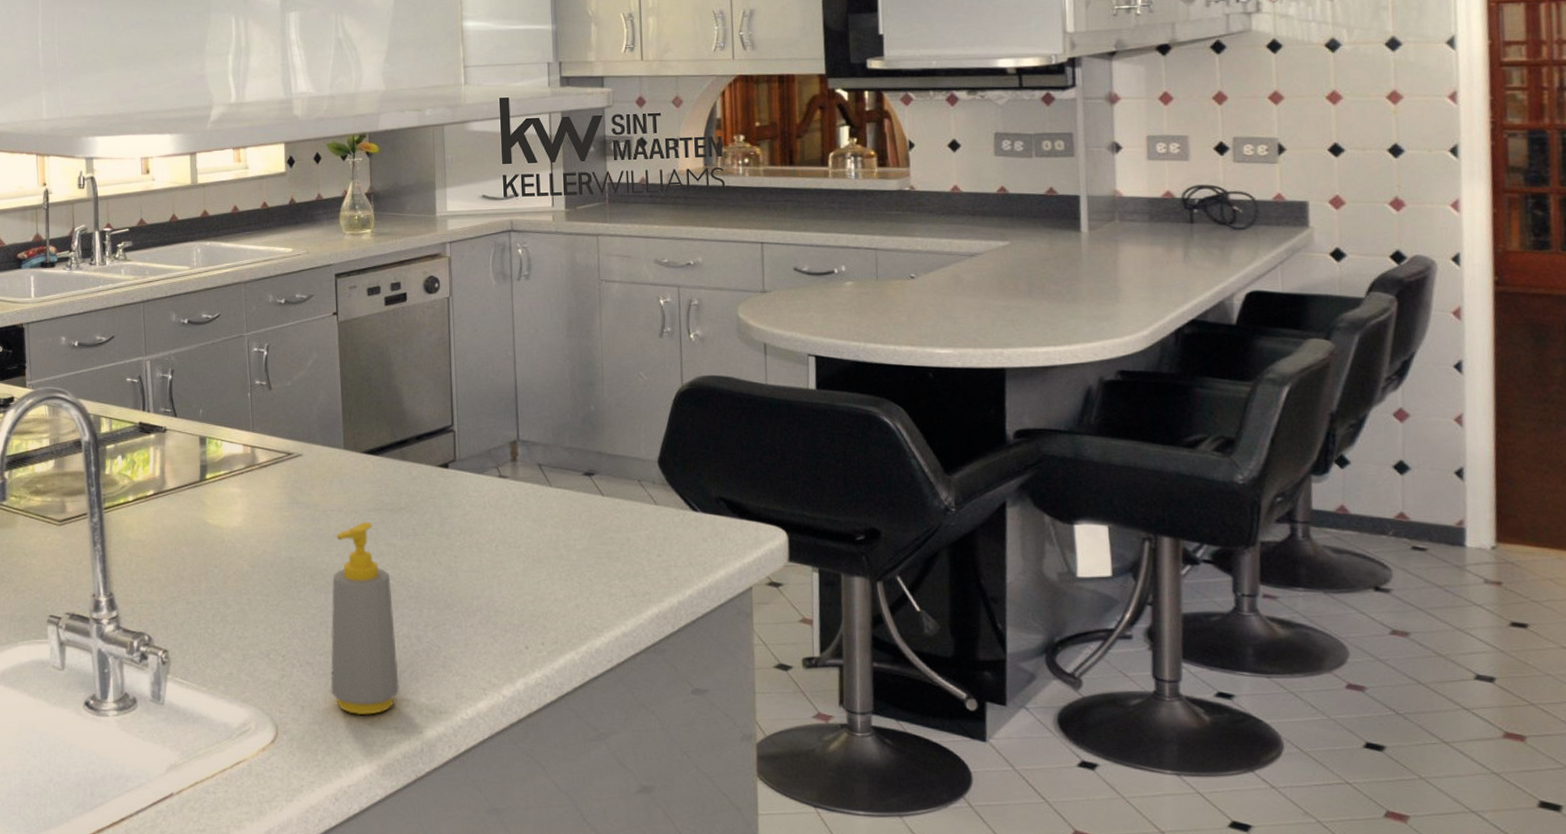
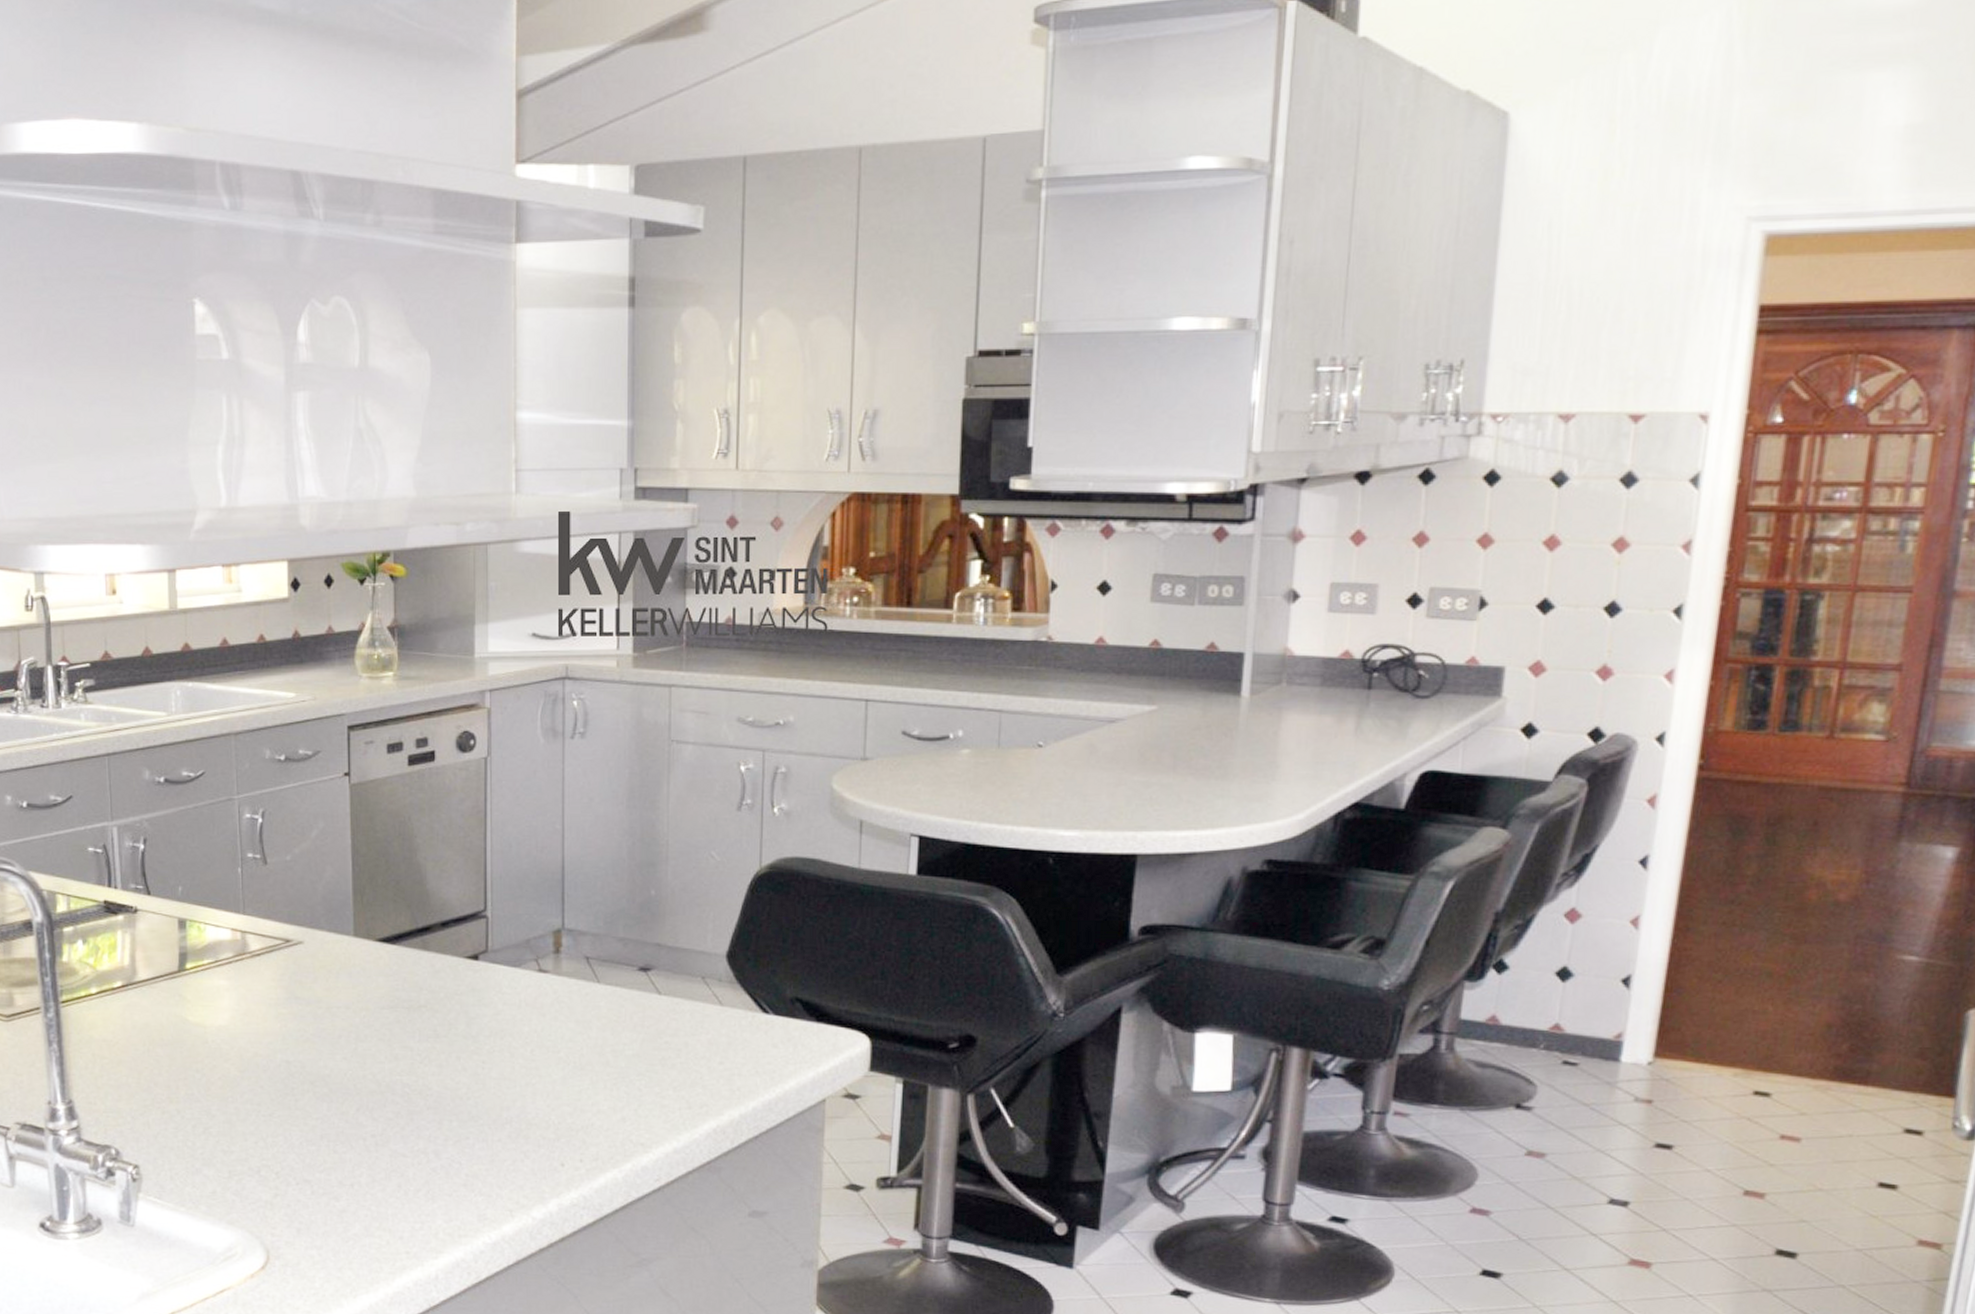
soap bottle: present [330,522,400,716] -> none [332,1021,413,1239]

